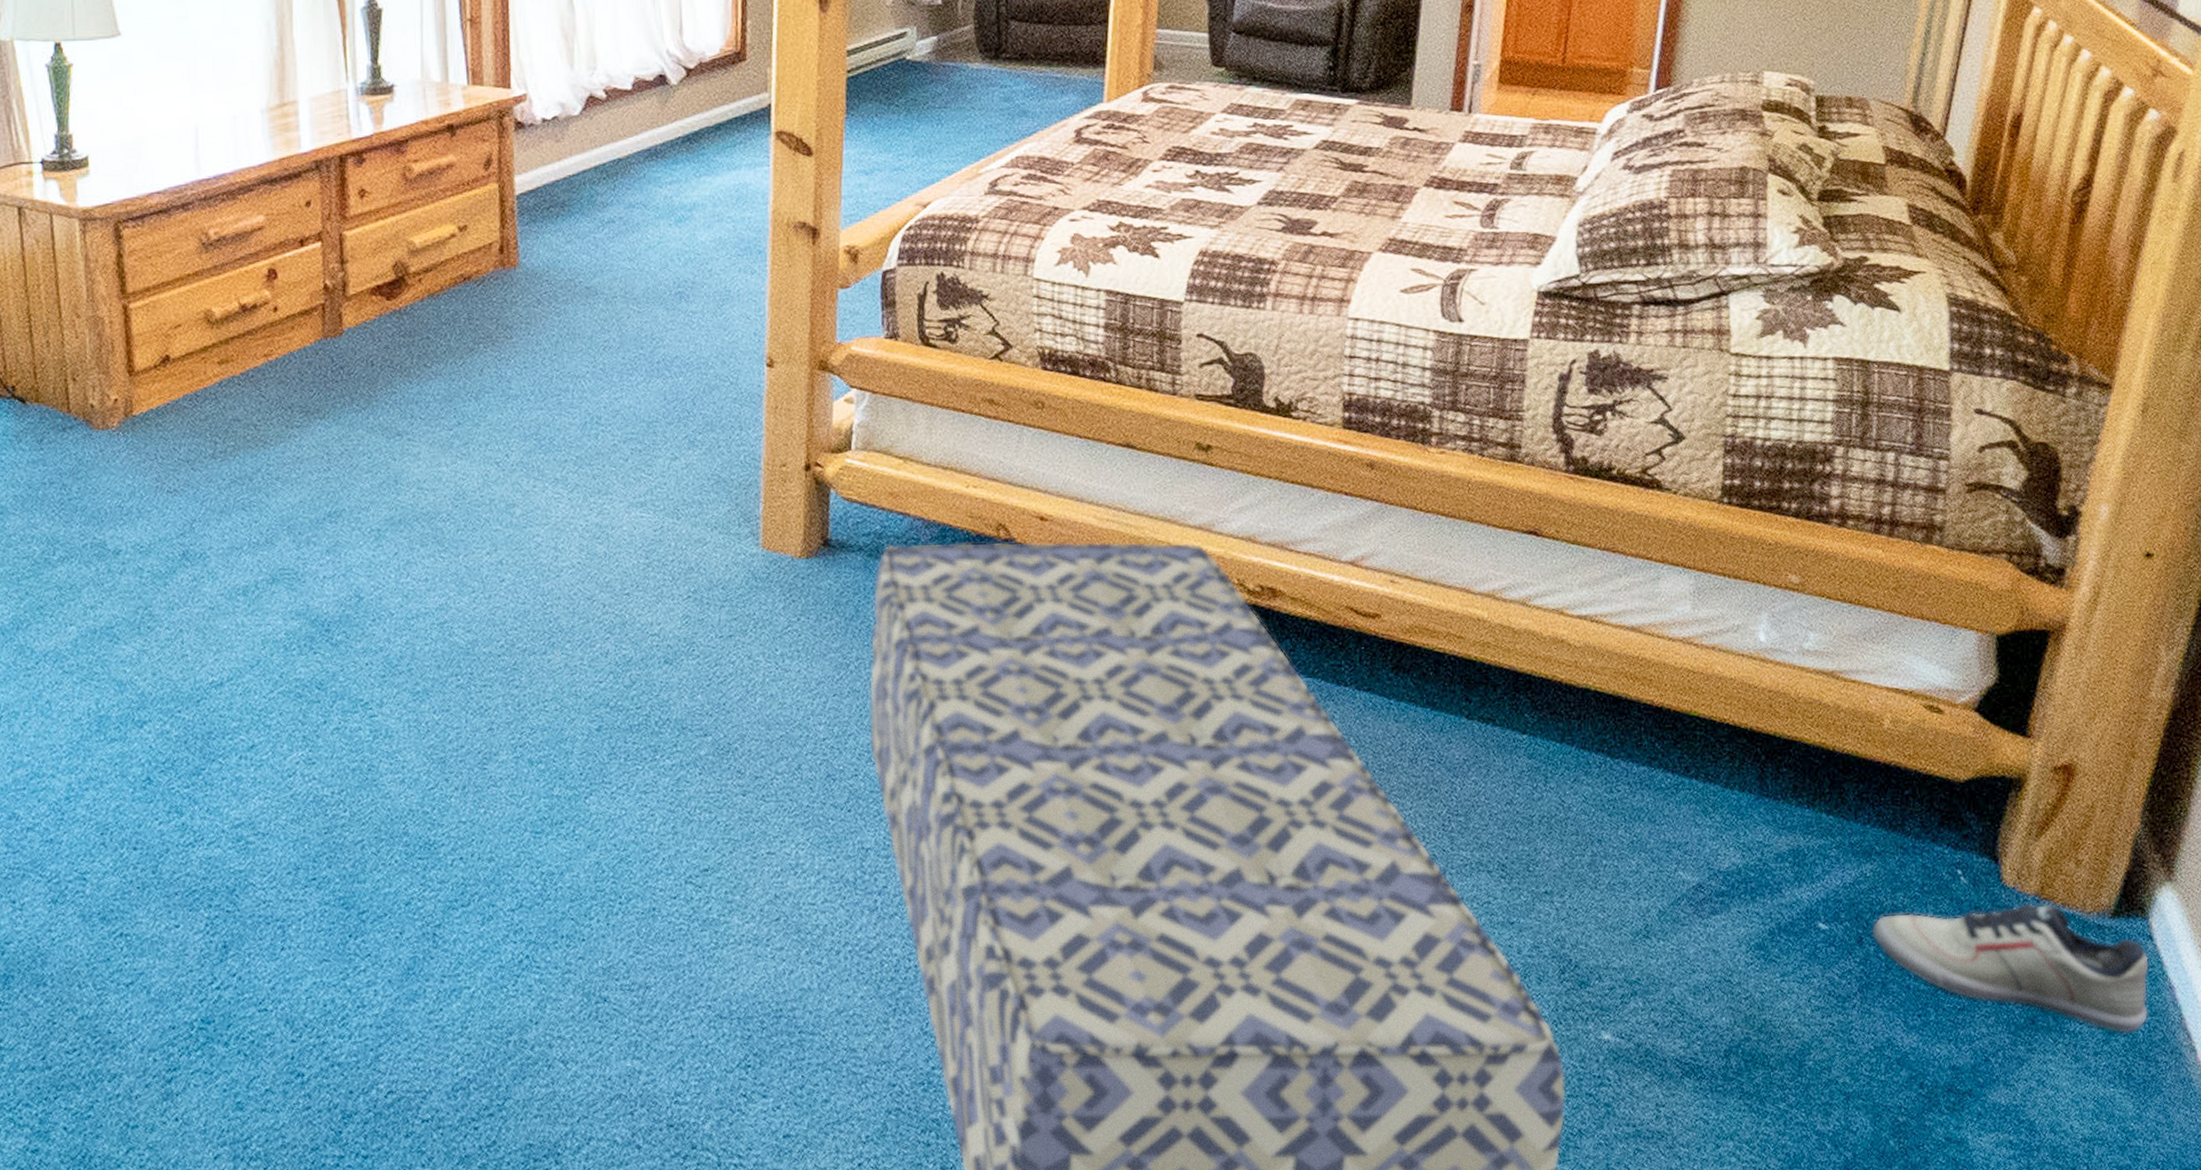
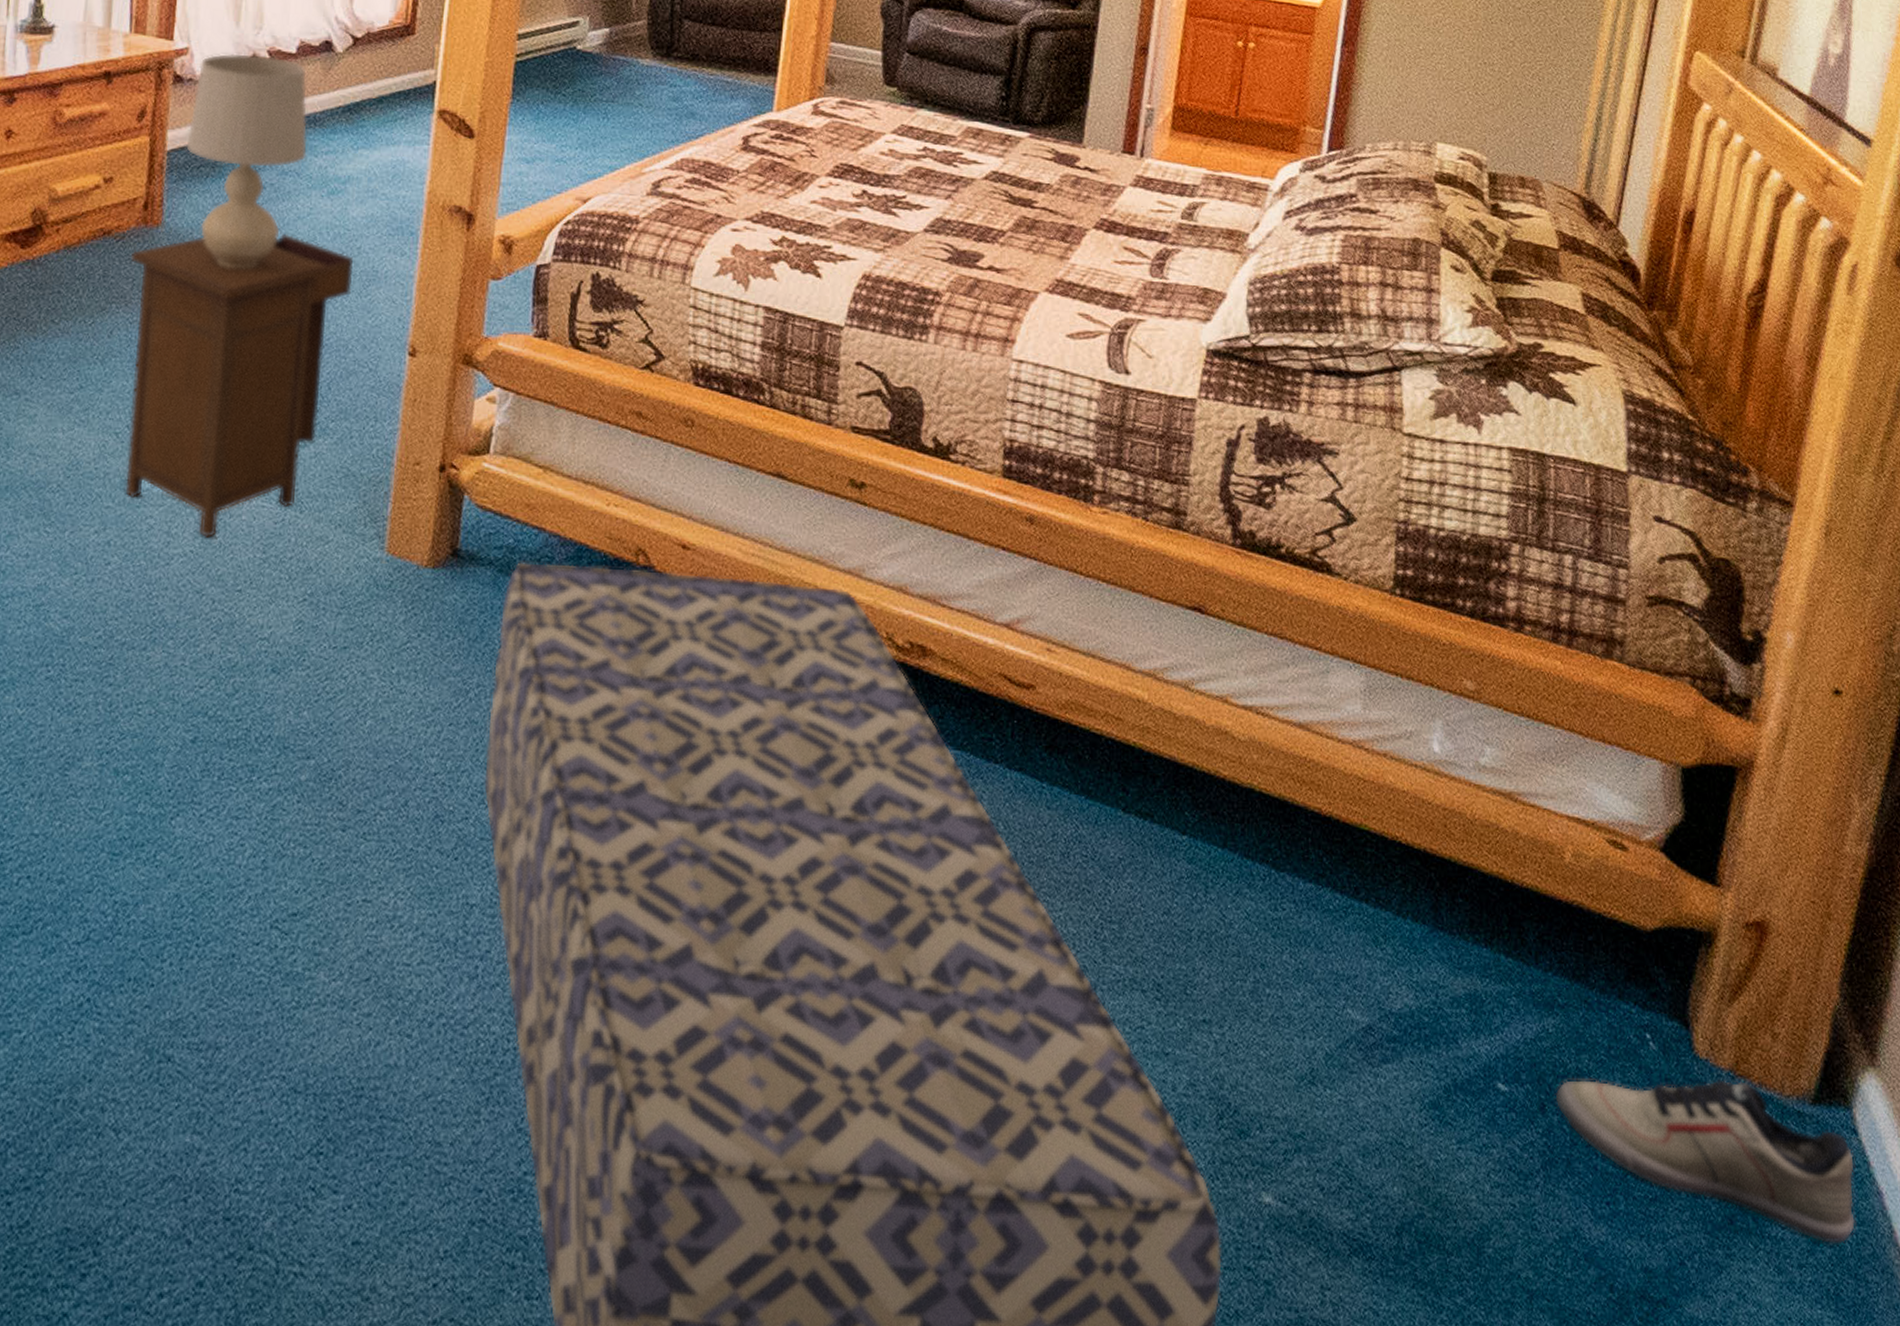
nightstand: none [493,263,707,549] -> present [125,233,353,538]
table lamp: none [534,95,651,301] -> present [186,53,308,269]

